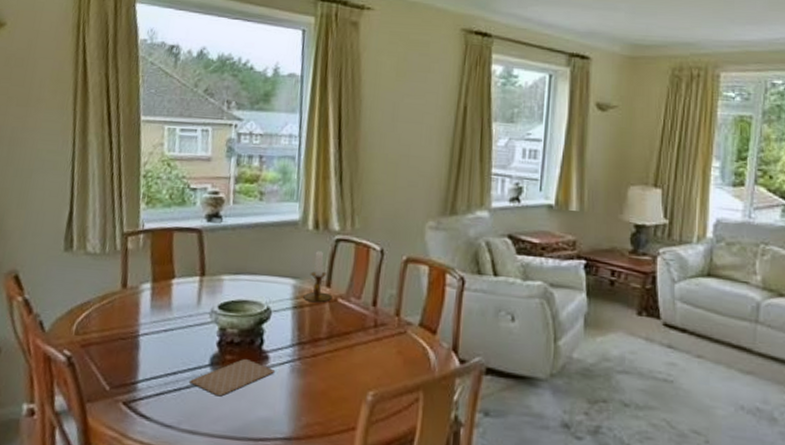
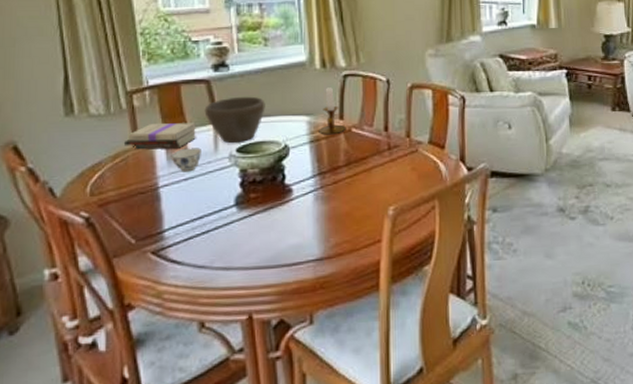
books: none [112,267,183,297] -> present [123,123,196,150]
teacup: none [154,297,185,323] -> present [171,148,201,172]
placemat: present [190,358,274,397] -> none [217,194,299,232]
bowl: none [192,250,253,299] -> present [204,96,265,143]

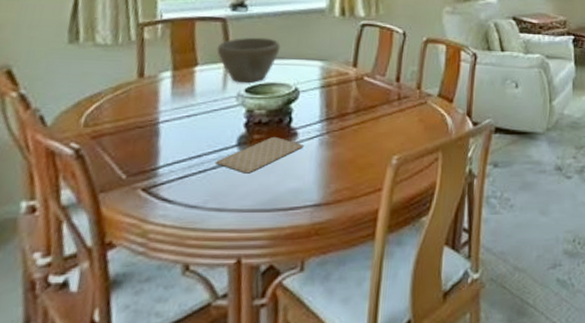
books: present [123,123,196,150] -> none [127,57,207,84]
teacup: present [171,148,201,172] -> none [175,84,209,109]
placemat: none [217,194,299,232] -> present [216,136,303,174]
candlestick: present [319,87,346,134] -> none [331,35,359,81]

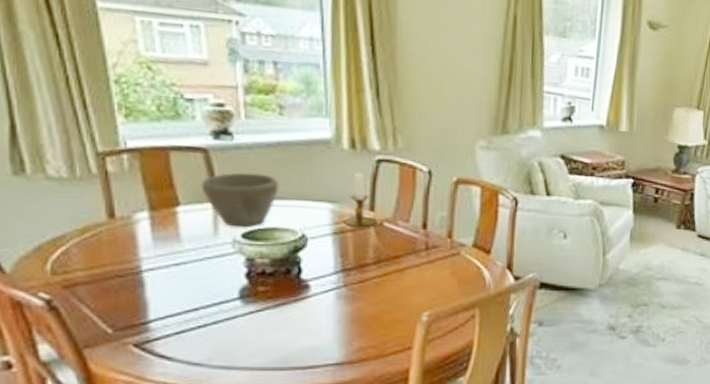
placemat: present [216,136,303,174] -> none [217,288,317,329]
candlestick: none [331,35,359,81] -> present [344,172,377,227]

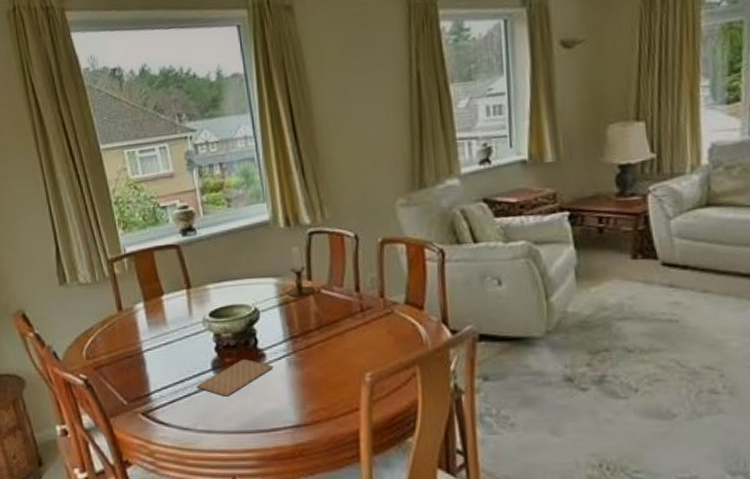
bowl: present [201,172,279,227] -> none [177,259,233,307]
placemat: none [217,288,317,329] -> present [197,358,273,397]

